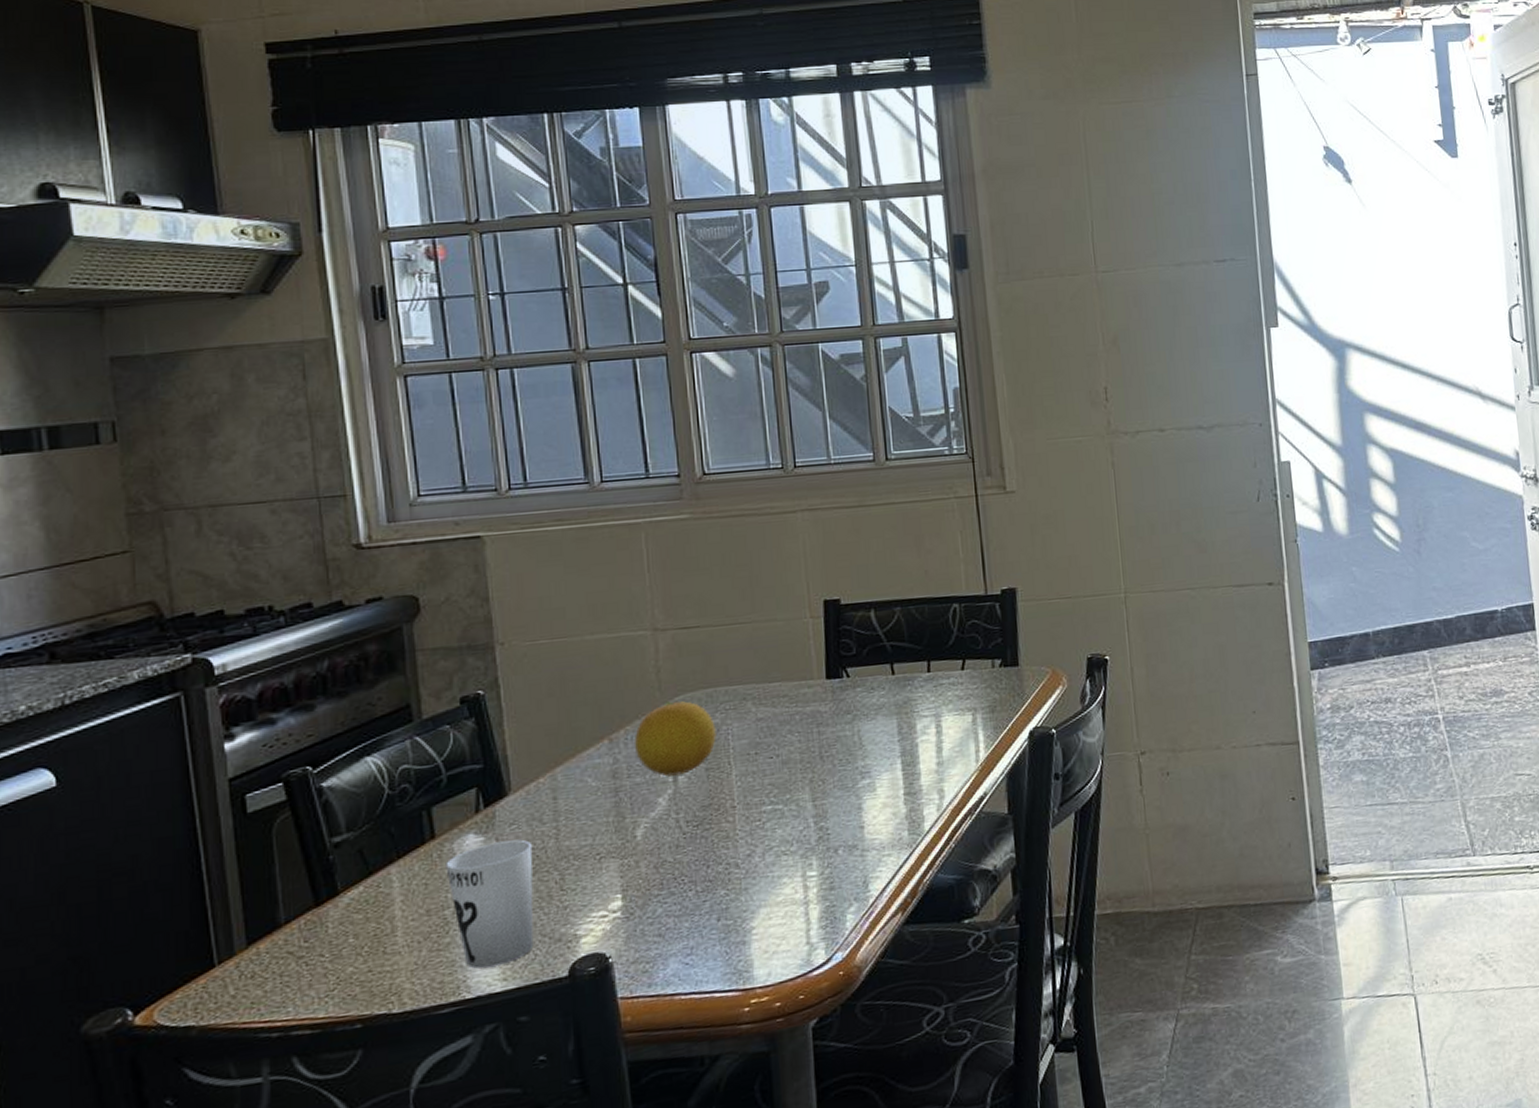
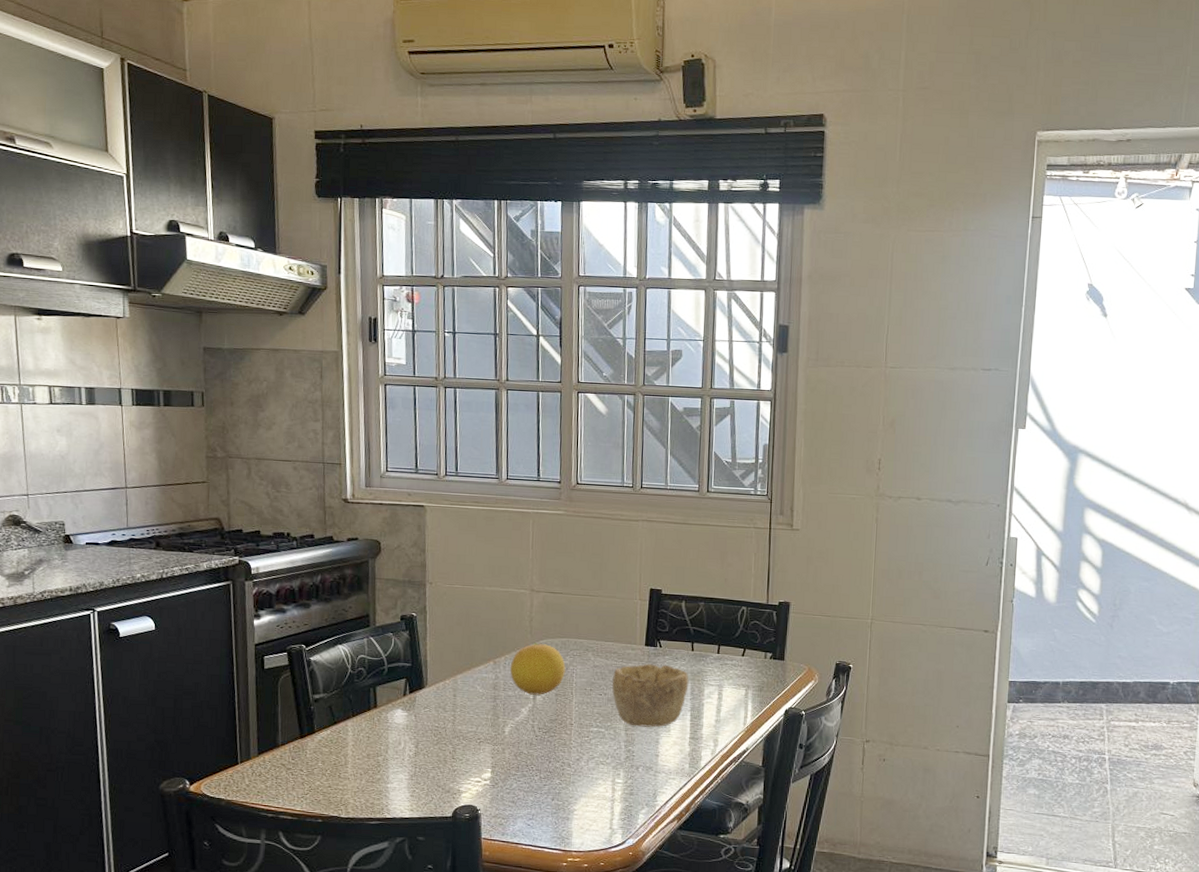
cup: present [445,839,534,969] -> none [381,718,438,800]
bowl: none [785,700,894,793] -> present [611,663,689,727]

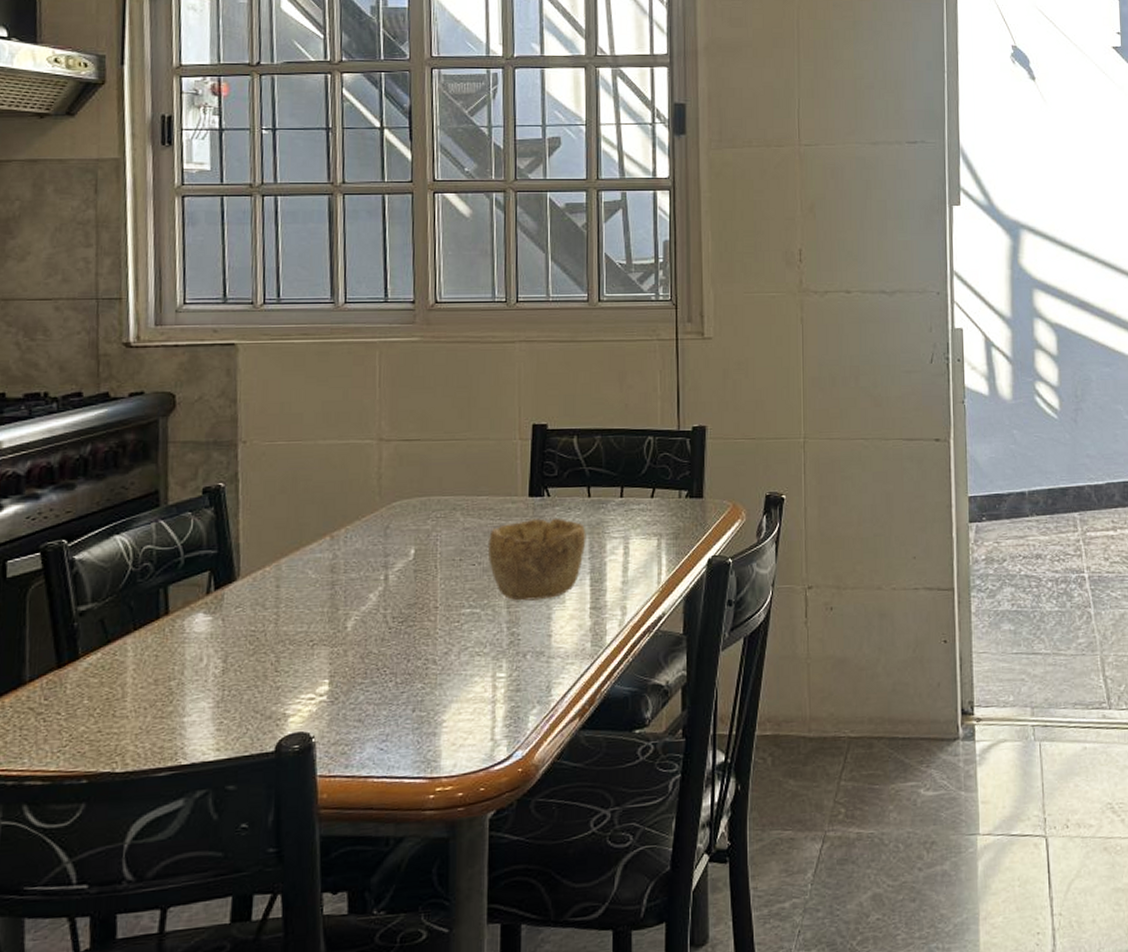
fruit: present [510,642,566,695] -> none [353,506,427,575]

